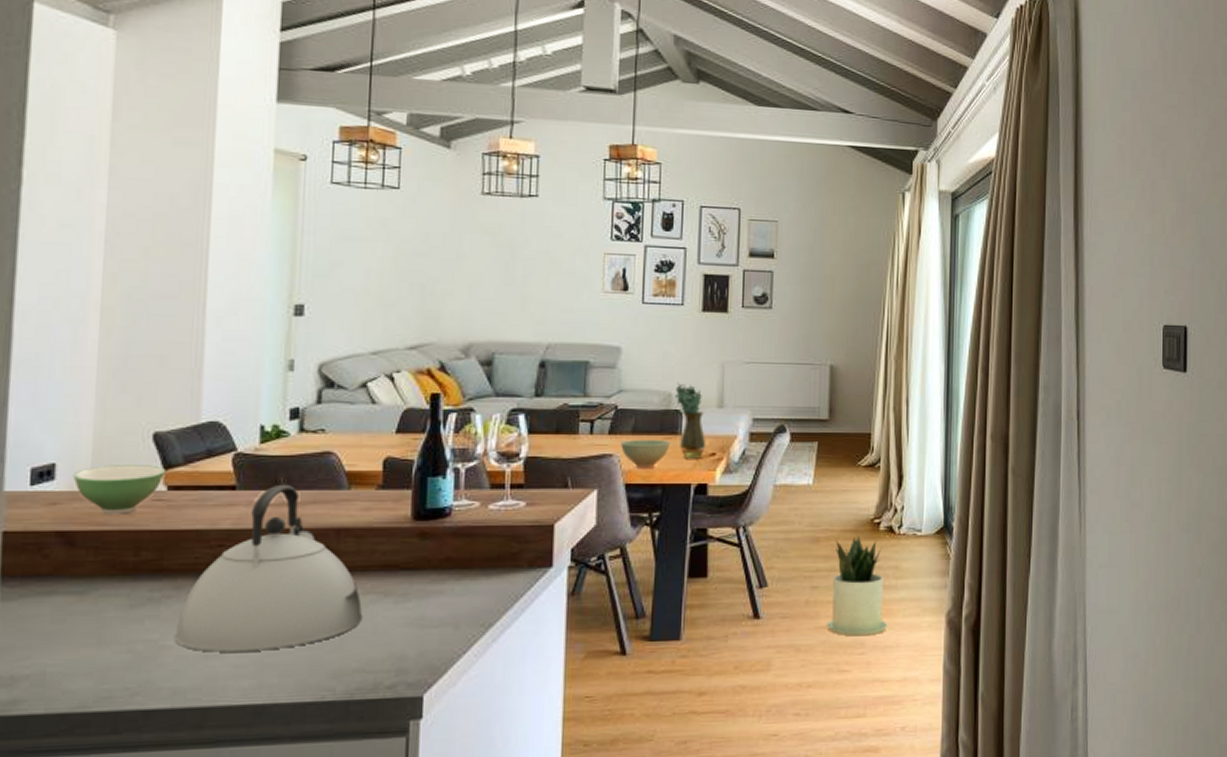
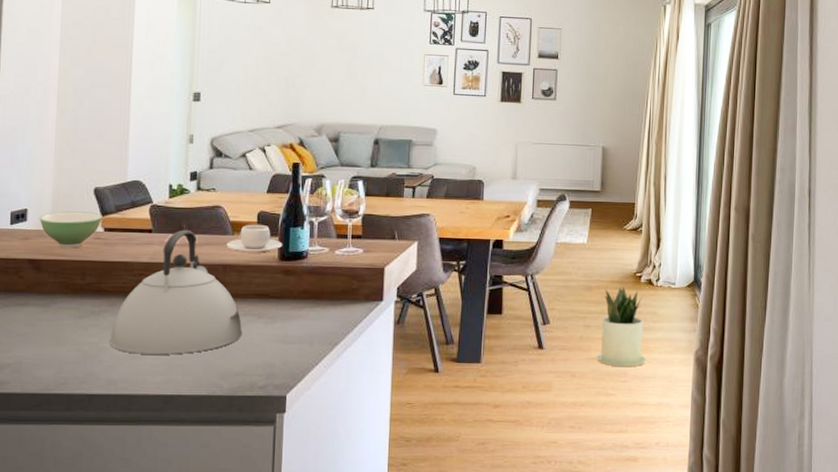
teacup: none [340,474,418,512] -> present [226,224,283,253]
bowl: present [621,440,670,468] -> none [436,203,474,226]
vase: present [675,382,707,459] -> none [478,158,503,220]

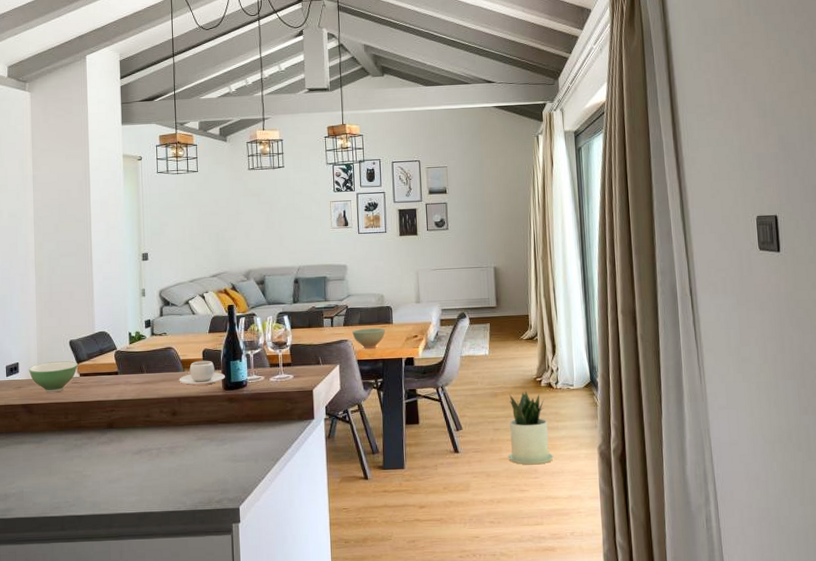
kettle: present [109,229,243,355] -> none [91,369,199,479]
bowl: none [436,203,474,226] -> present [352,328,386,349]

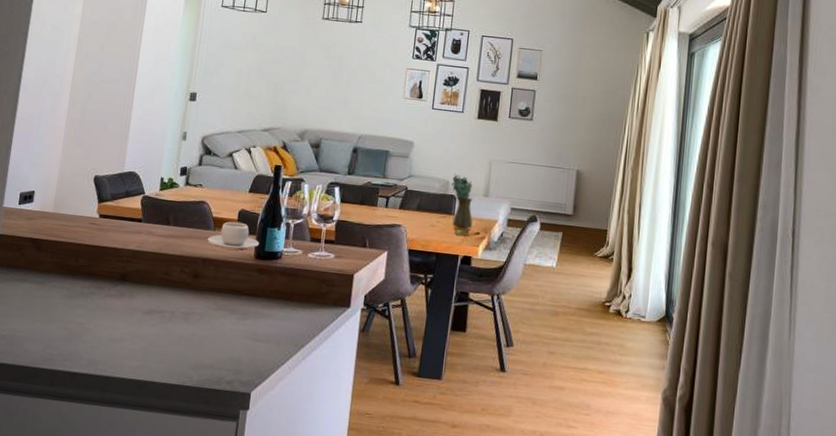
bowl: present [28,361,78,393] -> none [43,195,99,232]
bowl: present [352,328,386,349] -> none [407,215,445,239]
vase: none [386,287,411,341] -> present [452,173,473,236]
planter: present [507,391,554,465] -> none [559,315,611,401]

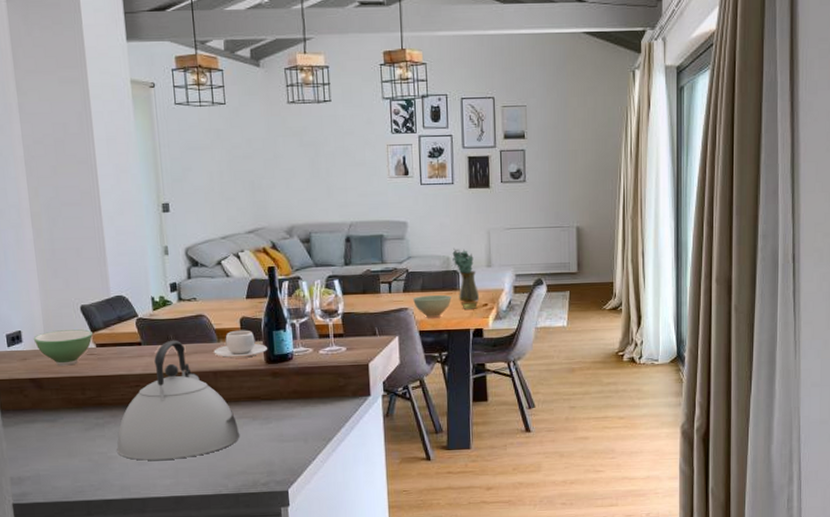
bowl: none [43,195,99,232] -> present [33,329,93,366]
kettle: none [94,221,216,342] -> present [117,340,240,461]
bowl: none [407,215,445,239] -> present [413,295,452,318]

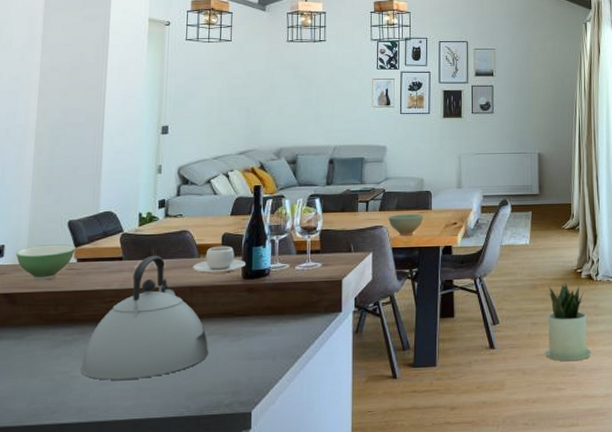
vase: present [452,248,480,309] -> none [426,170,450,228]
planter: none [583,366,633,445] -> present [545,283,592,362]

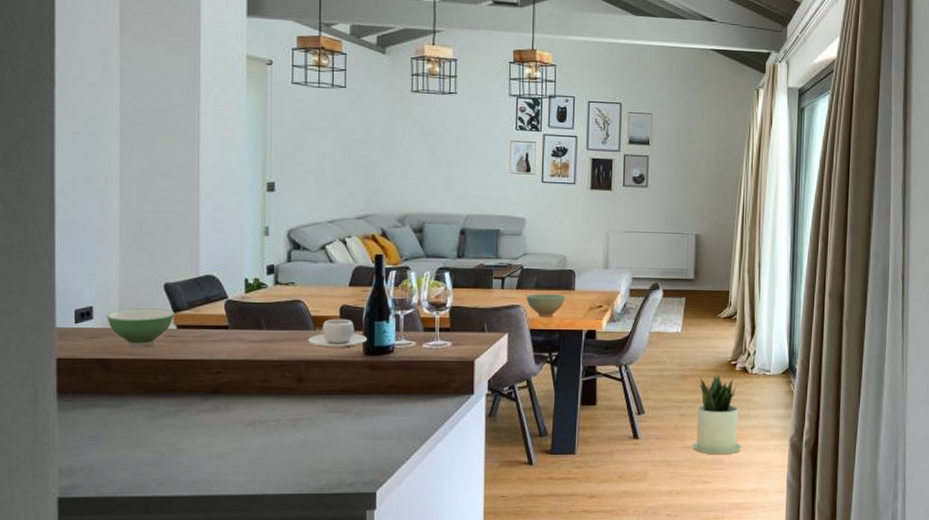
kettle: present [81,255,209,380] -> none [188,325,329,454]

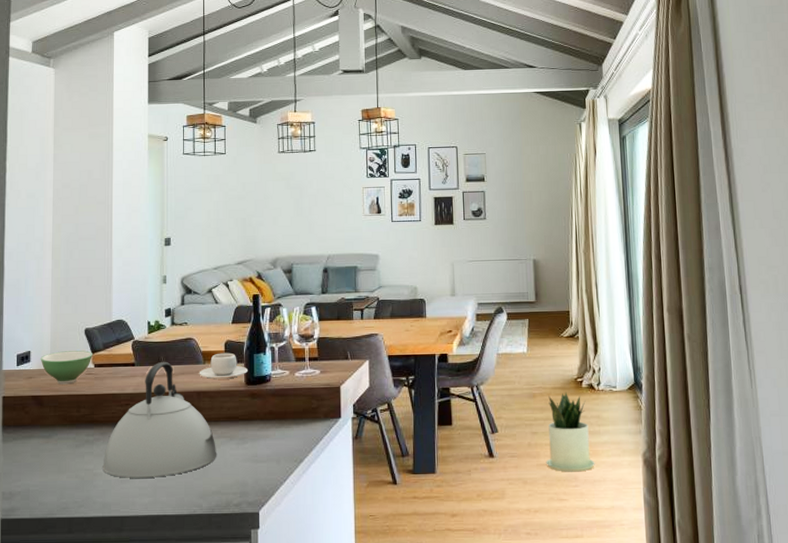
kettle: none [188,325,329,454] -> present [102,361,217,478]
bowl: present [526,294,566,317] -> none [383,322,418,343]

